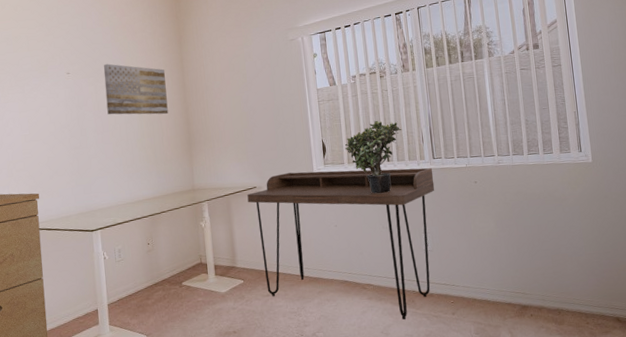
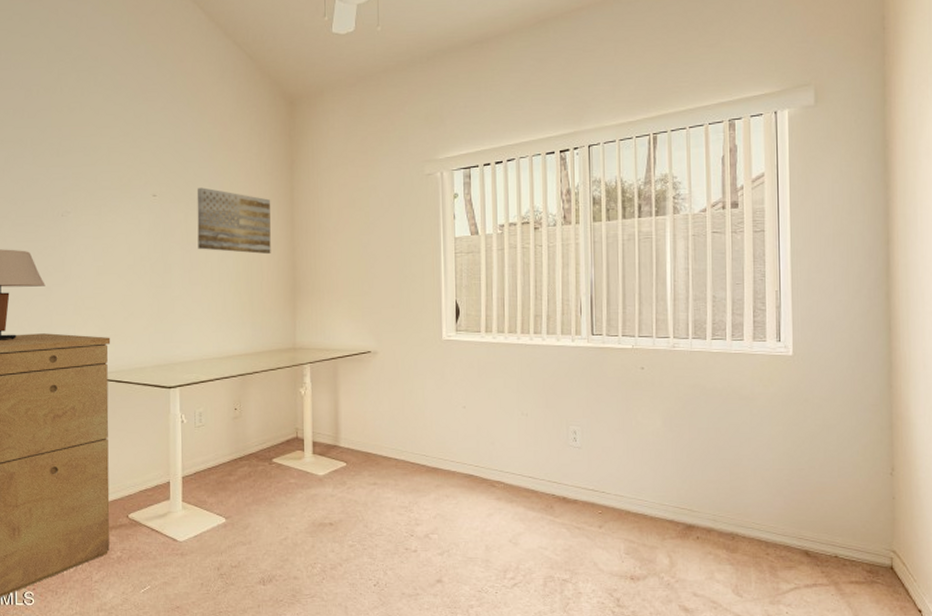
desk: present [247,168,435,320] -> none [359,337,591,528]
potted plant: present [344,120,402,194] -> none [483,282,556,372]

